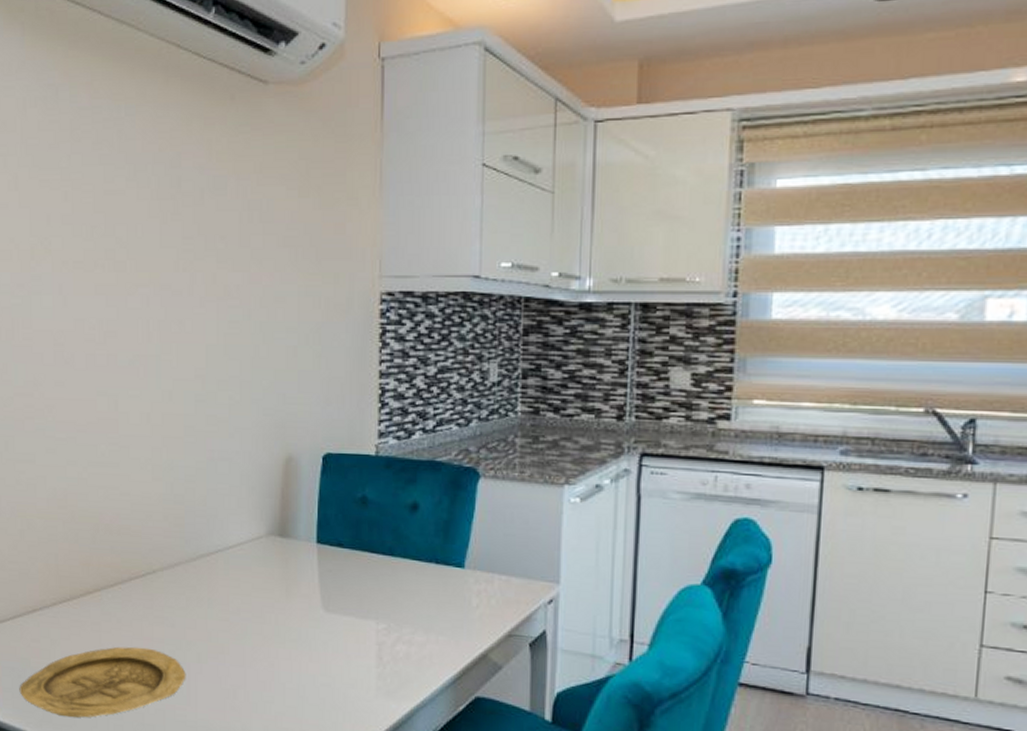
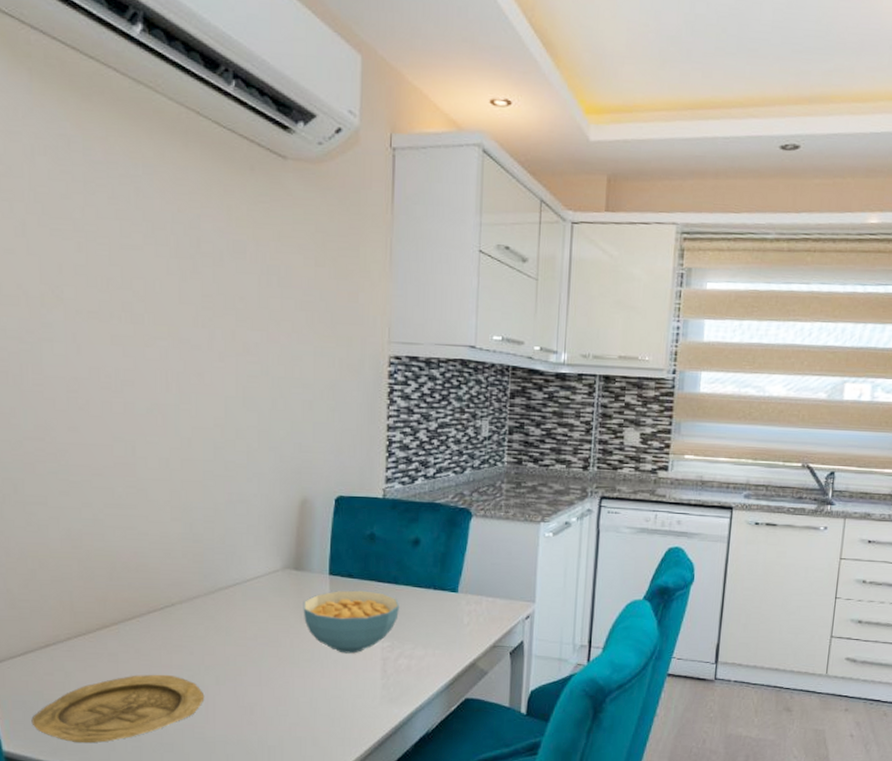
cereal bowl: none [289,561,396,636] -> present [303,590,399,654]

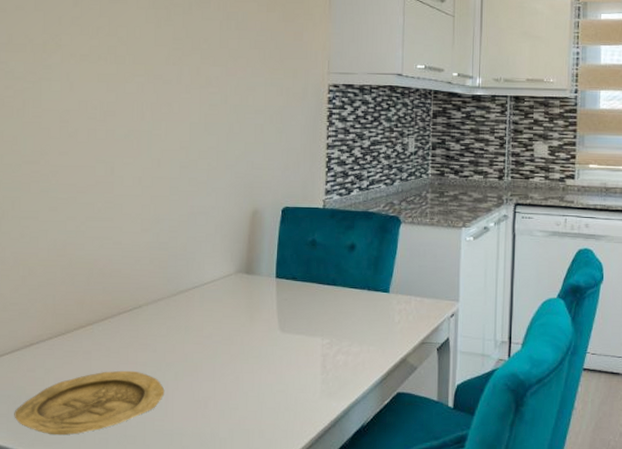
cereal bowl: present [303,590,399,654] -> none [252,291,337,351]

